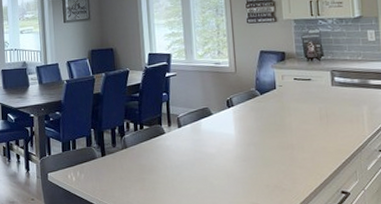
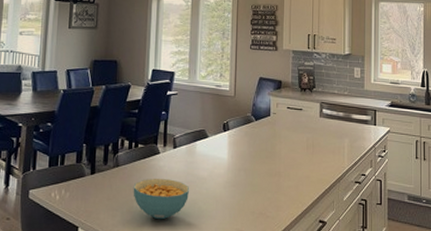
cereal bowl: none [143,156,199,196] -> present [133,178,189,220]

